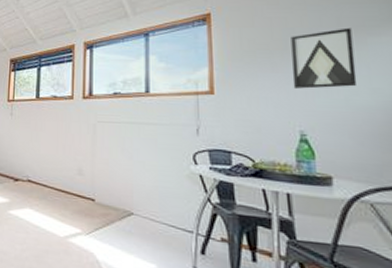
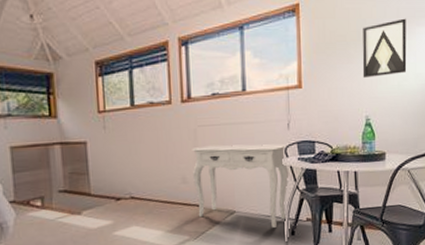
console table: none [90,141,199,242] -> present [192,144,289,229]

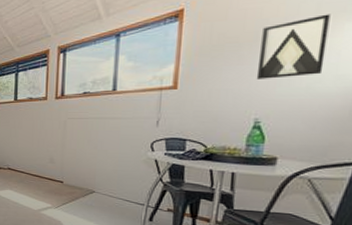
console table: present [192,144,289,229] -> none [59,135,154,212]

